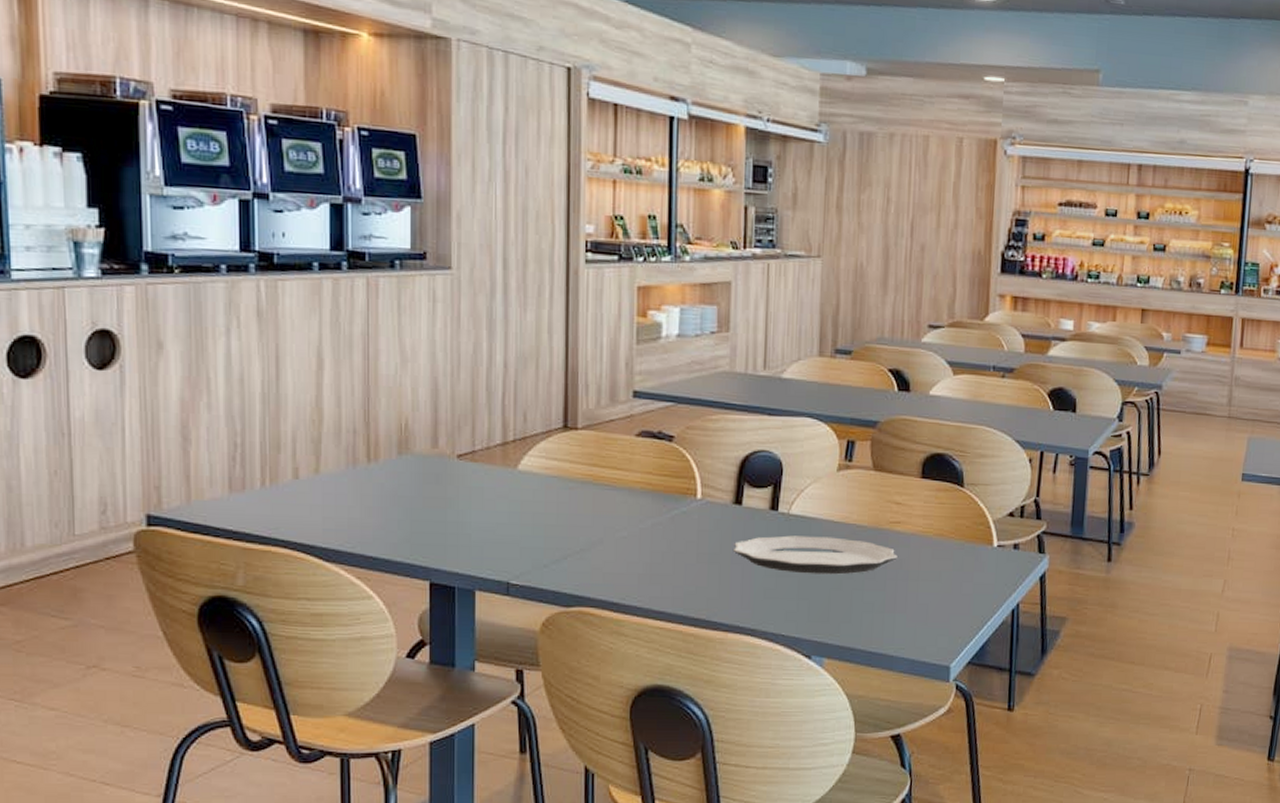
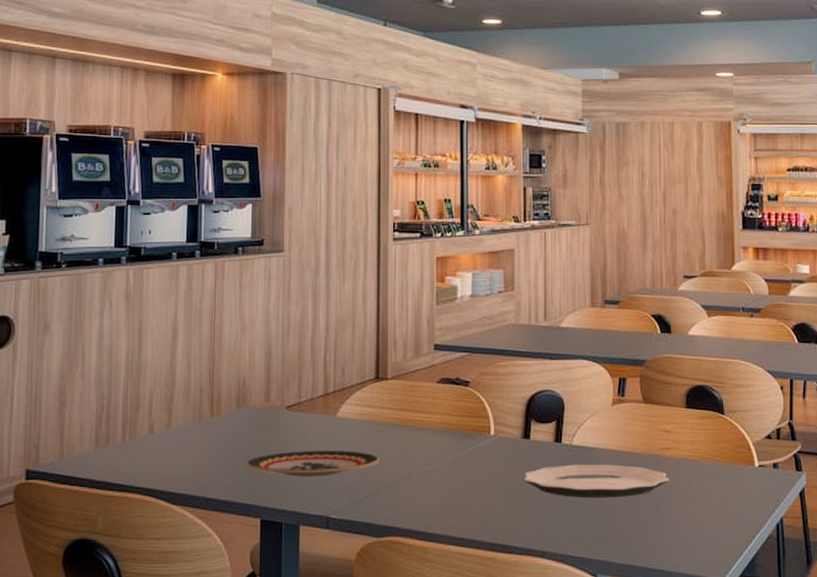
plate: none [410,507,568,537] -> present [245,451,380,477]

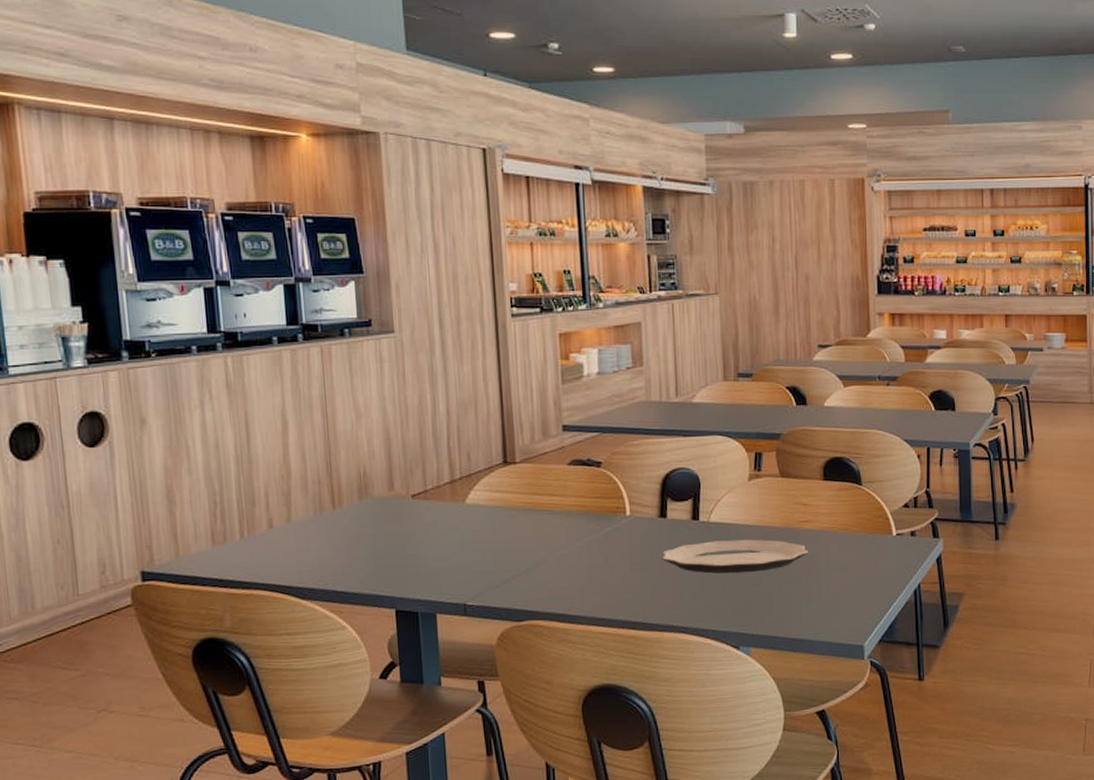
plate: present [245,451,380,477] -> none [374,537,514,566]

